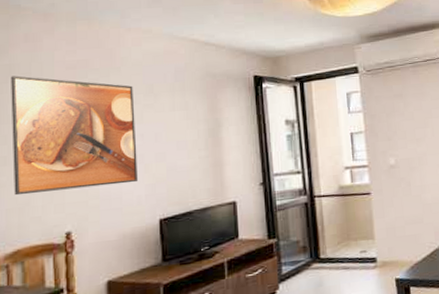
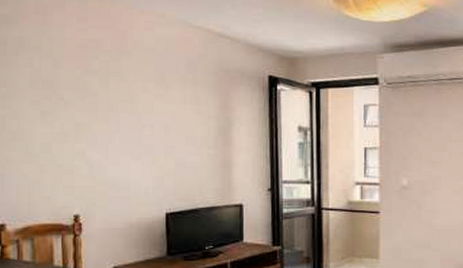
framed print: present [11,75,138,196] -> none [21,49,146,173]

